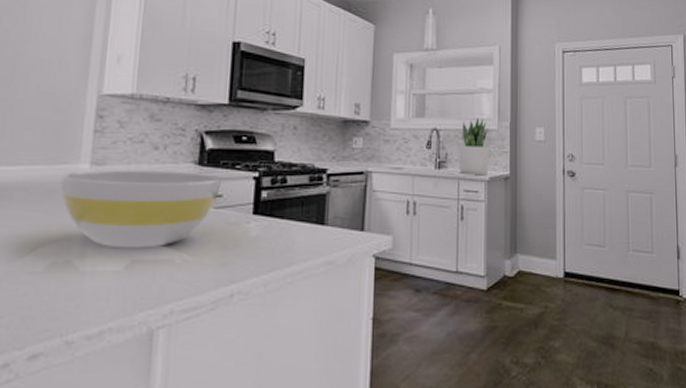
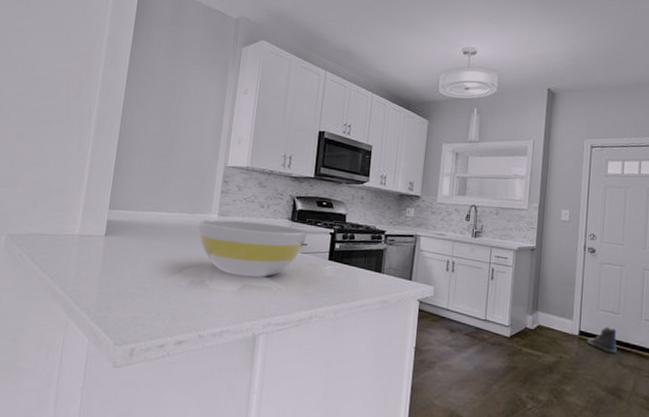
planter: present [458,118,489,176] -> none [492,198,519,246]
shoe: none [573,264,606,295] -> present [587,327,617,354]

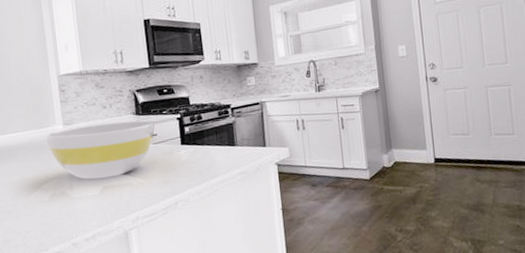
shoe: present [587,327,617,354] -> none [443,149,473,173]

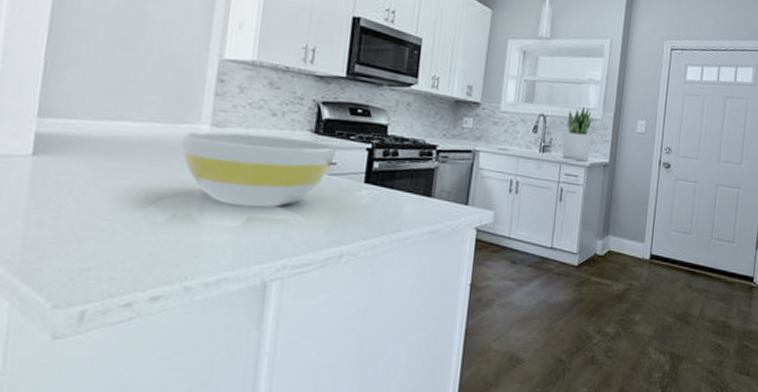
planter: none [333,46,361,94] -> present [562,107,593,162]

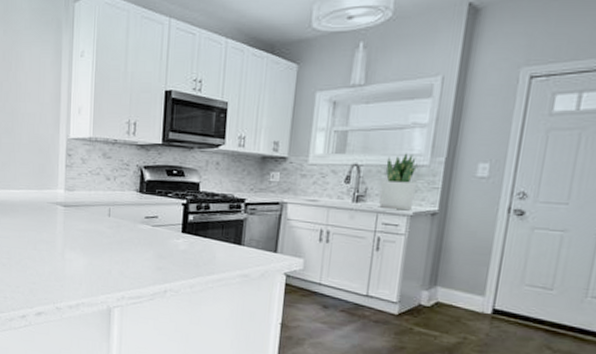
bowl: present [181,131,336,208] -> none [47,194,157,252]

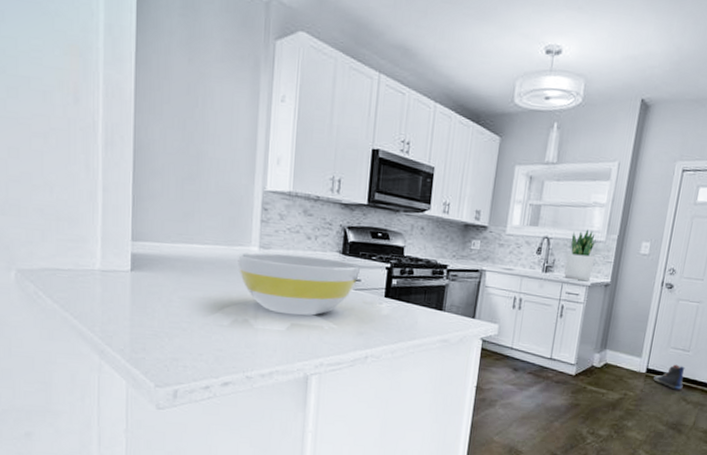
bowl: none [47,194,157,252] -> present [238,252,360,316]
shoe: none [503,305,548,336] -> present [653,364,685,390]

